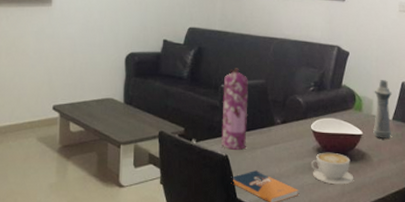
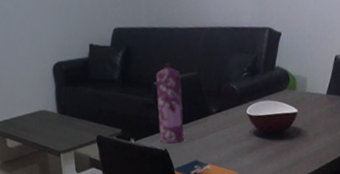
coffee cup: present [310,152,354,184] -> none [248,133,291,162]
bottle: present [373,80,392,138] -> none [308,56,326,114]

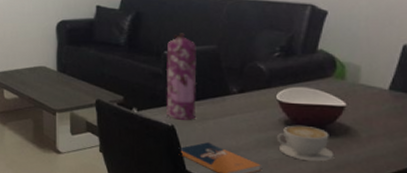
coffee cup: none [248,133,291,162] -> present [276,125,335,161]

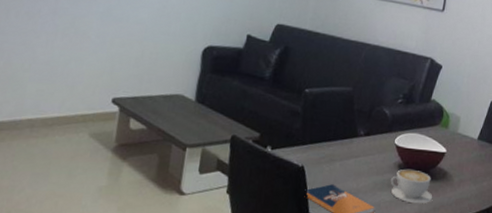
gas cylinder: present [166,33,197,120] -> none [299,72,335,161]

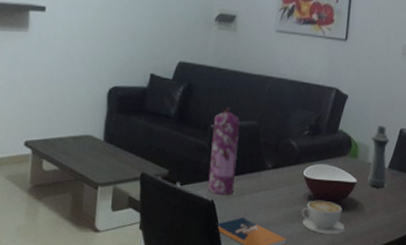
gas cylinder: none [299,72,335,161] -> present [208,107,240,195]
bottle: none [457,97,480,158] -> present [368,126,389,187]

